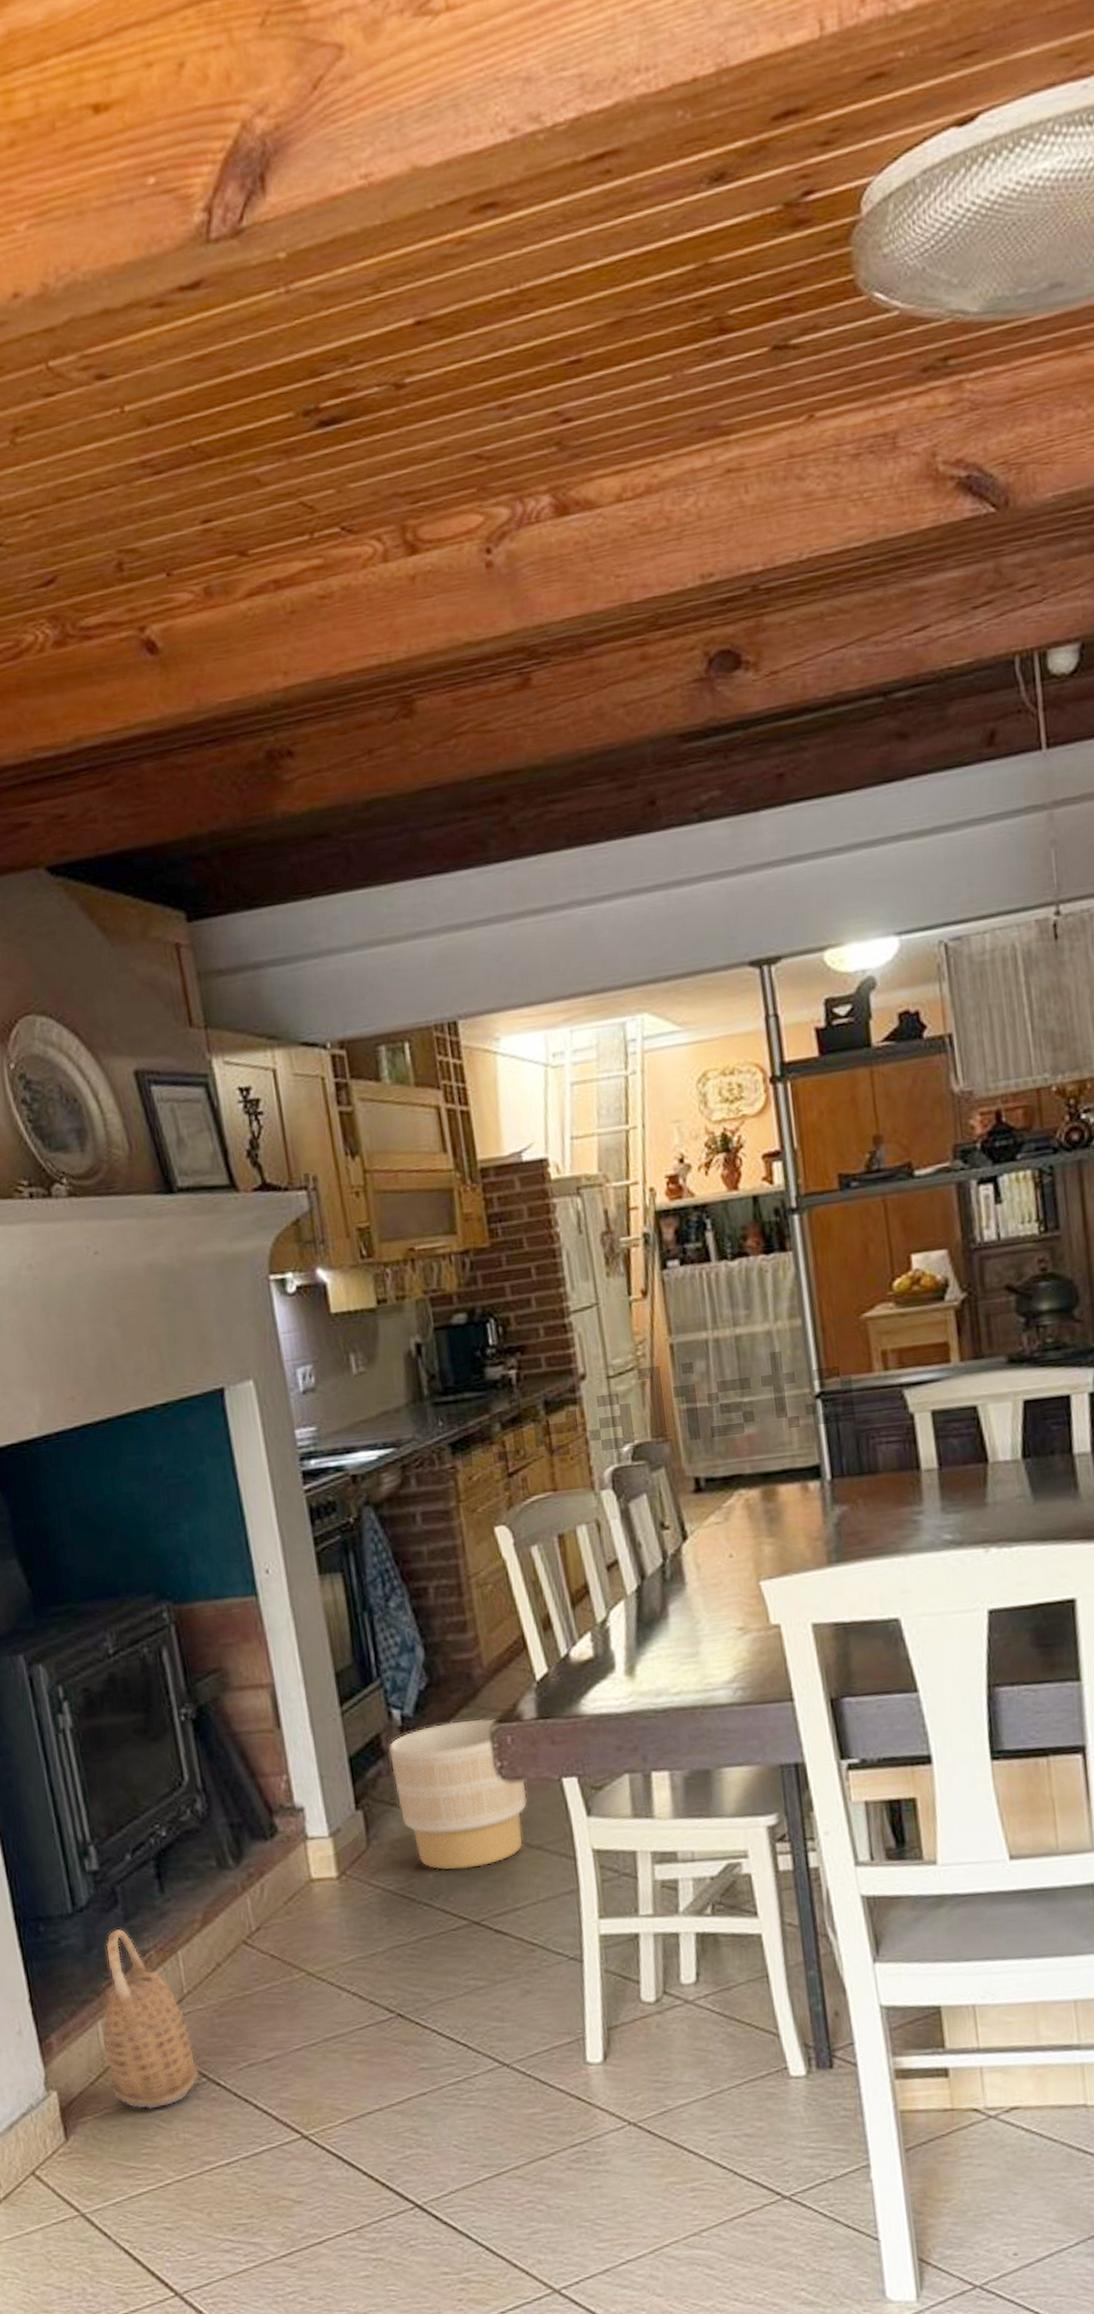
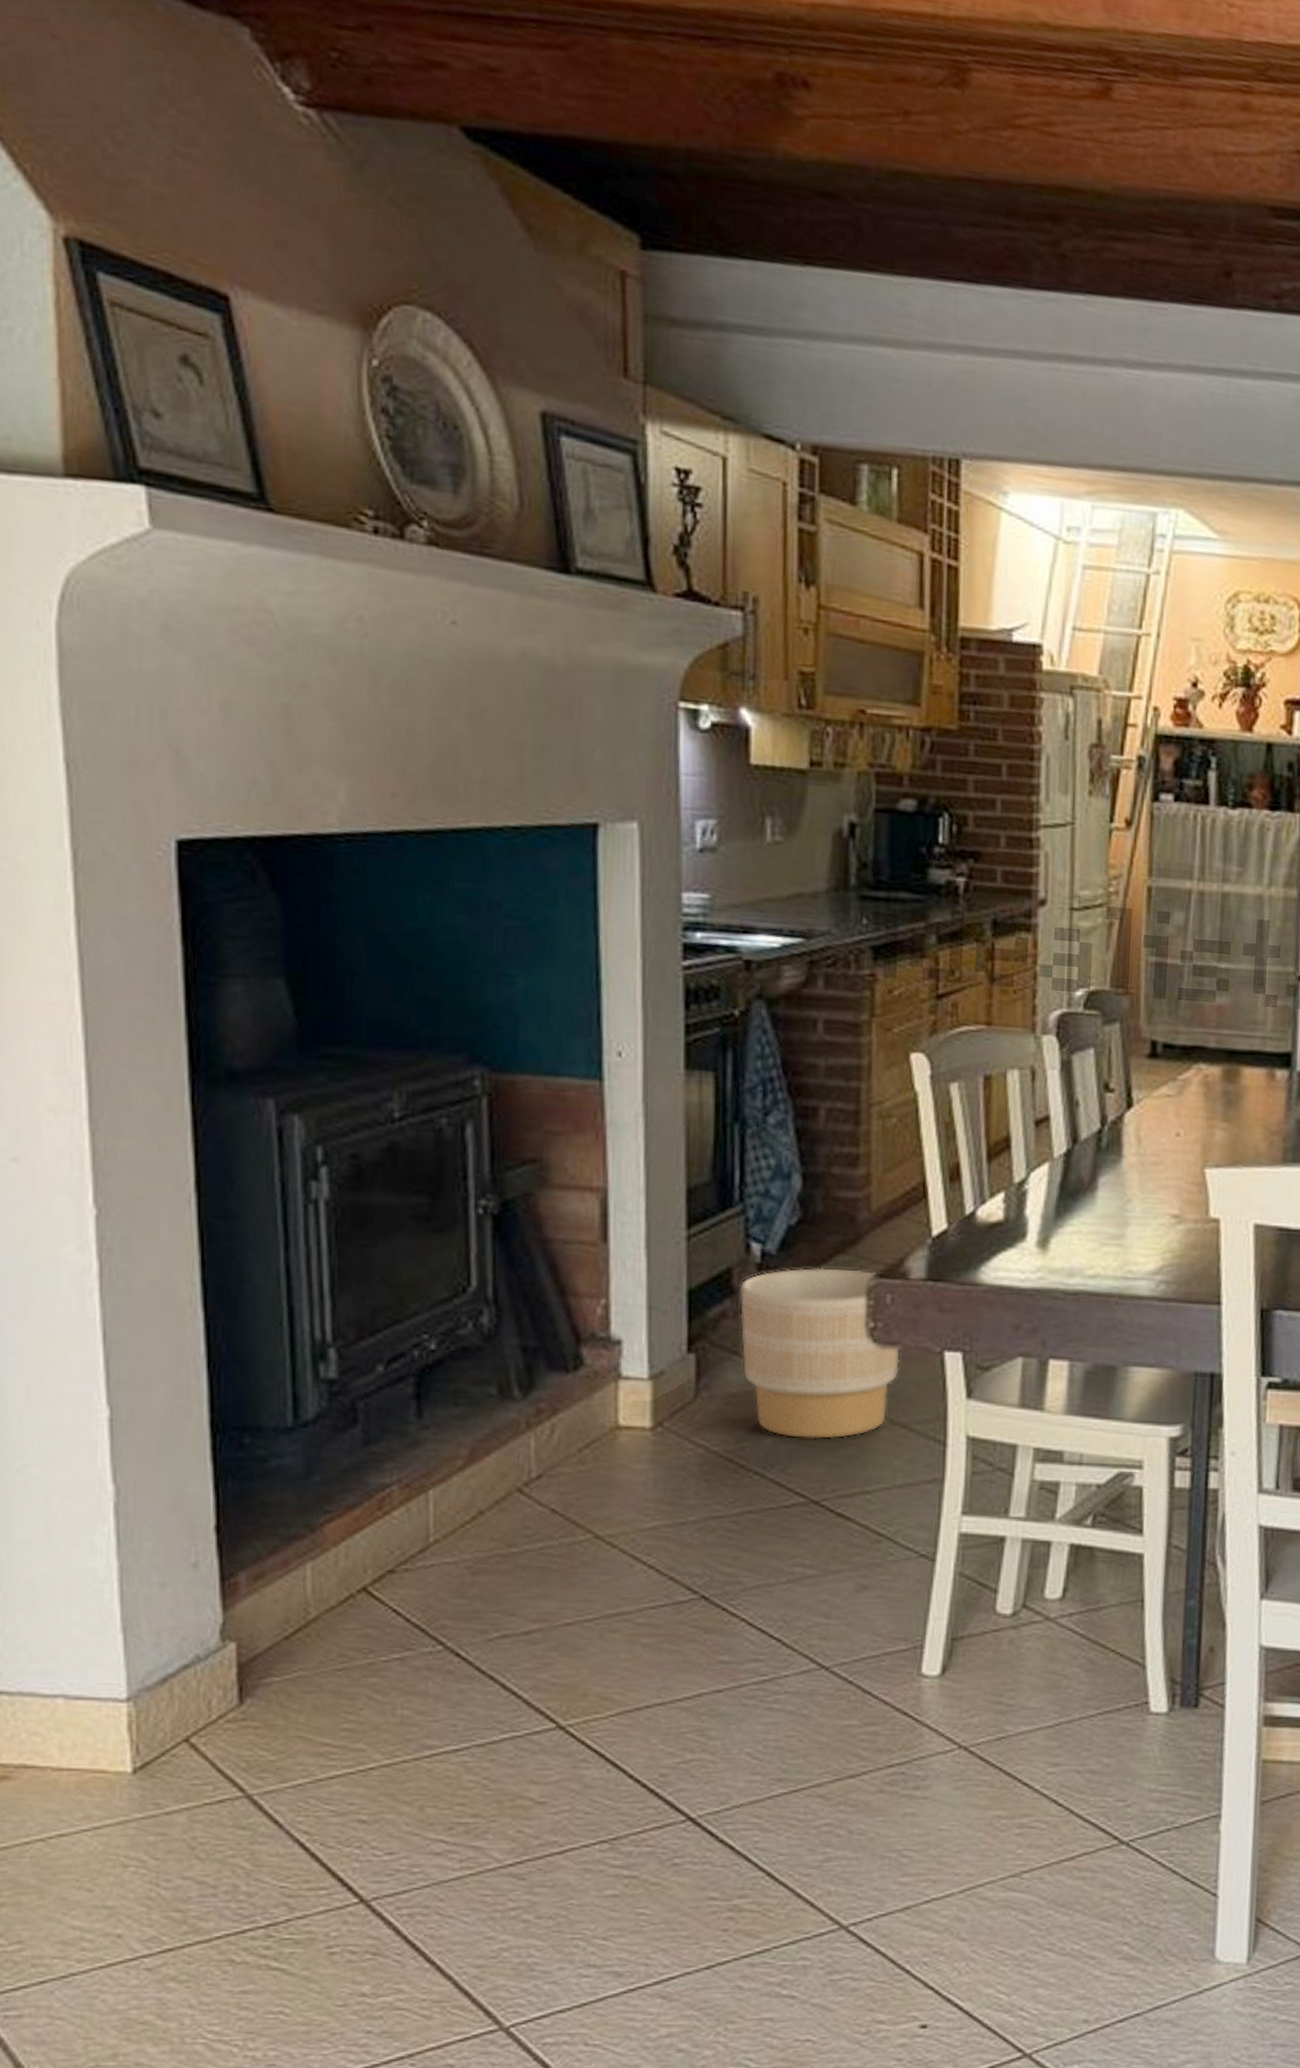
basket: present [102,1929,200,2109] -> none [309,1454,435,1676]

